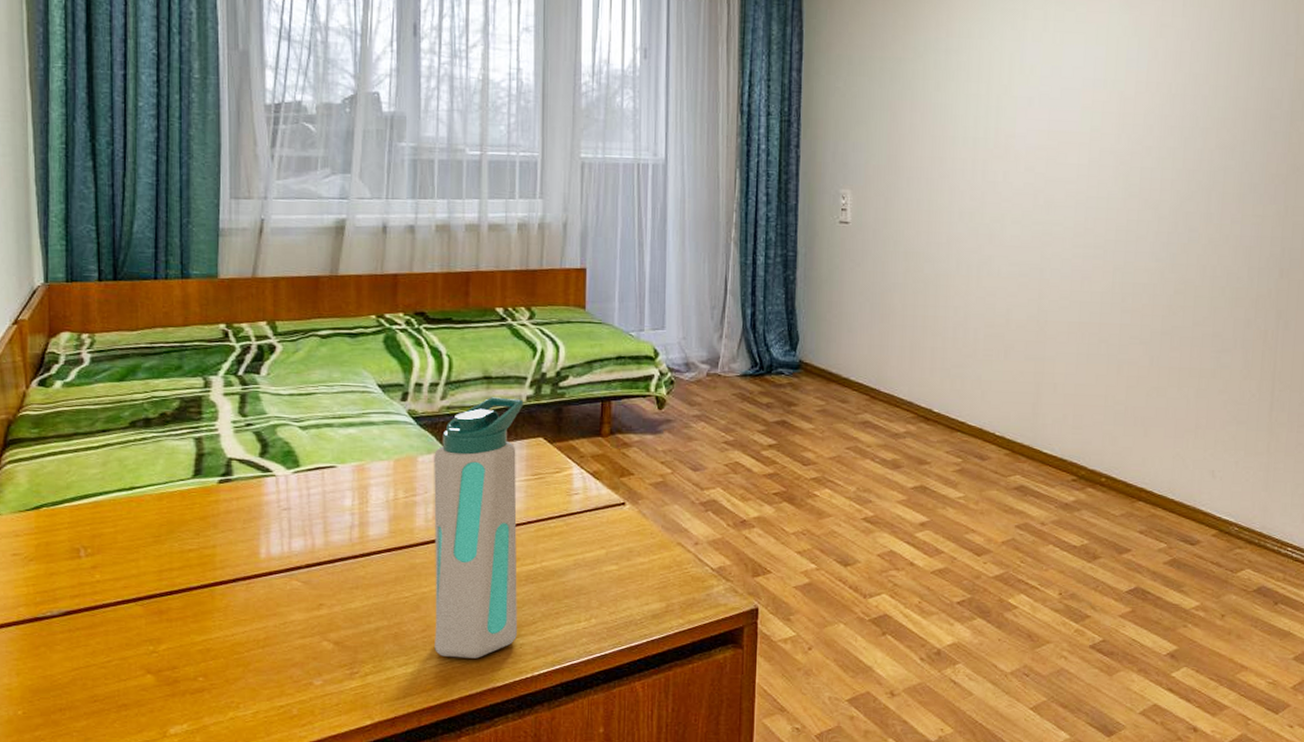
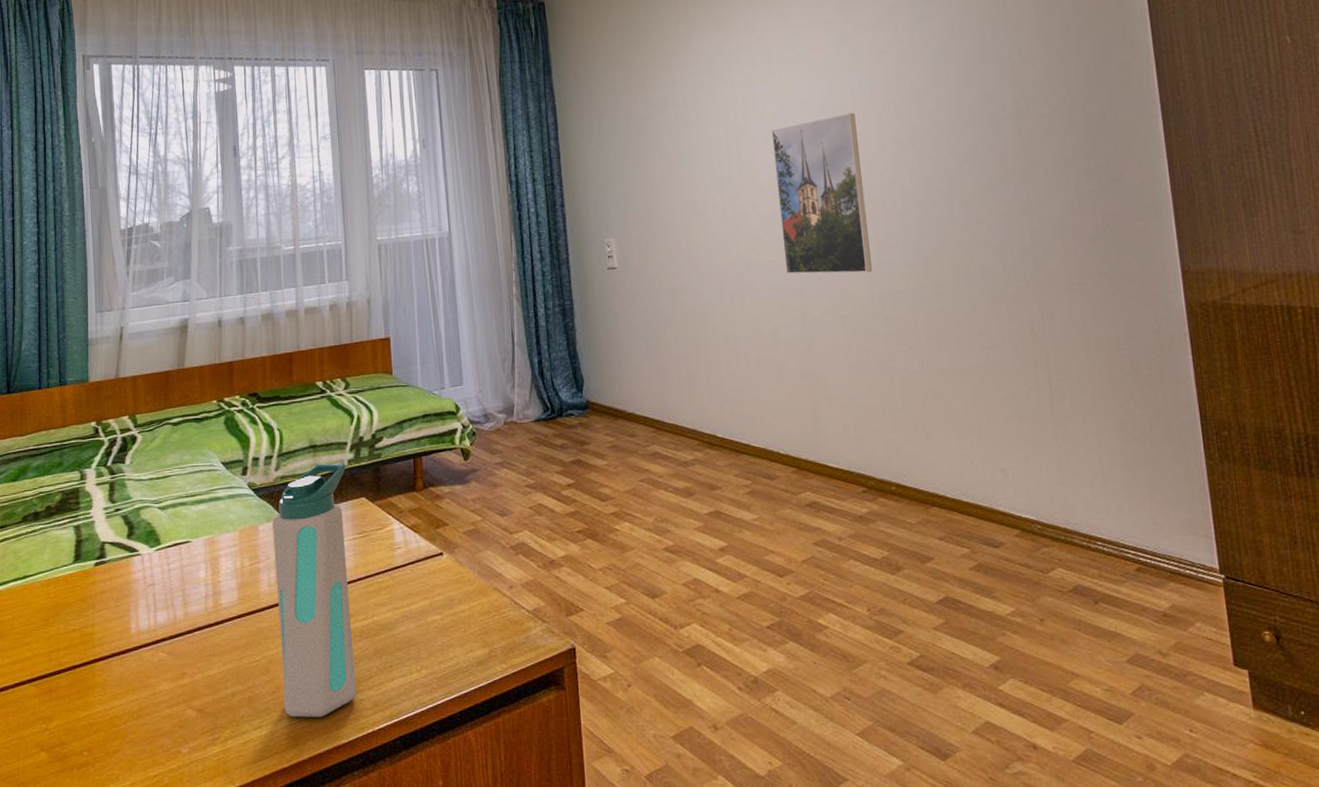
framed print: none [1029,88,1127,261] -> present [771,113,872,274]

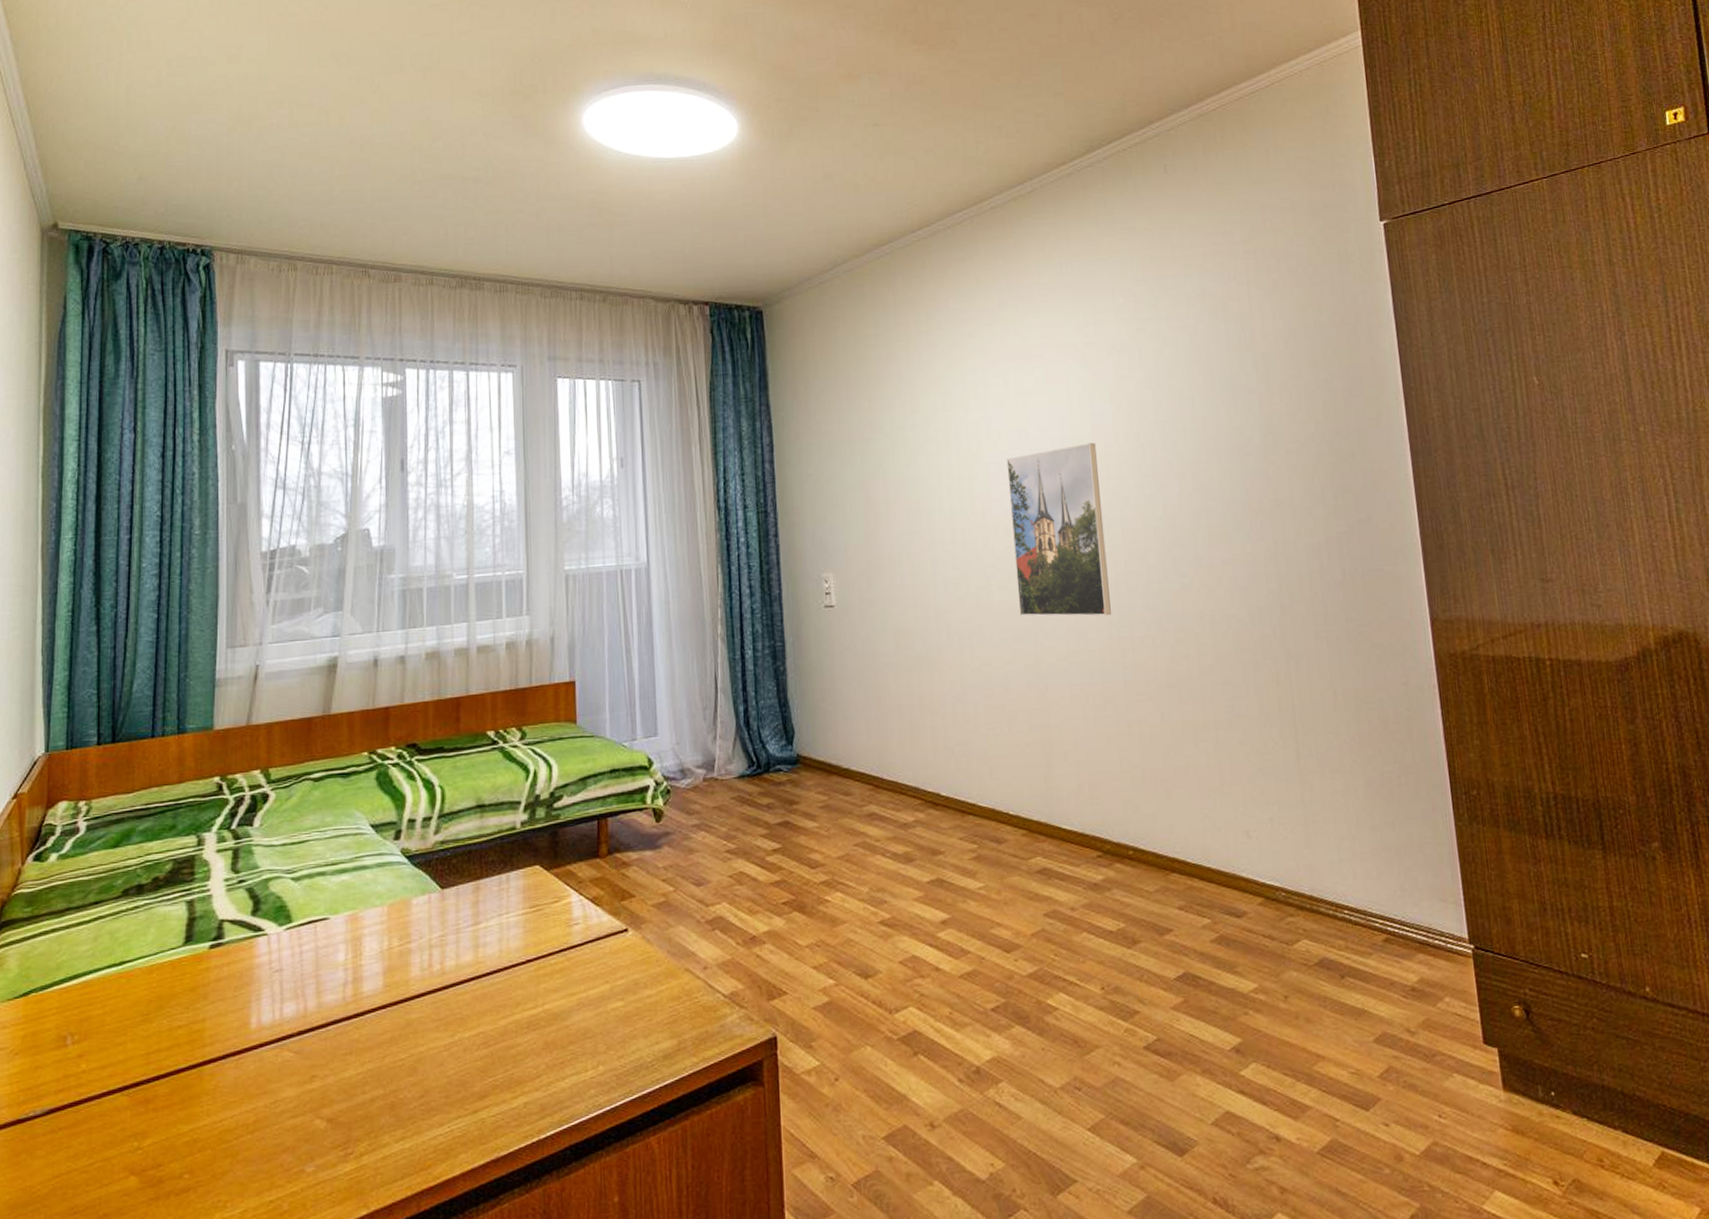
water bottle: present [272,463,356,718] -> none [429,826,520,1126]

